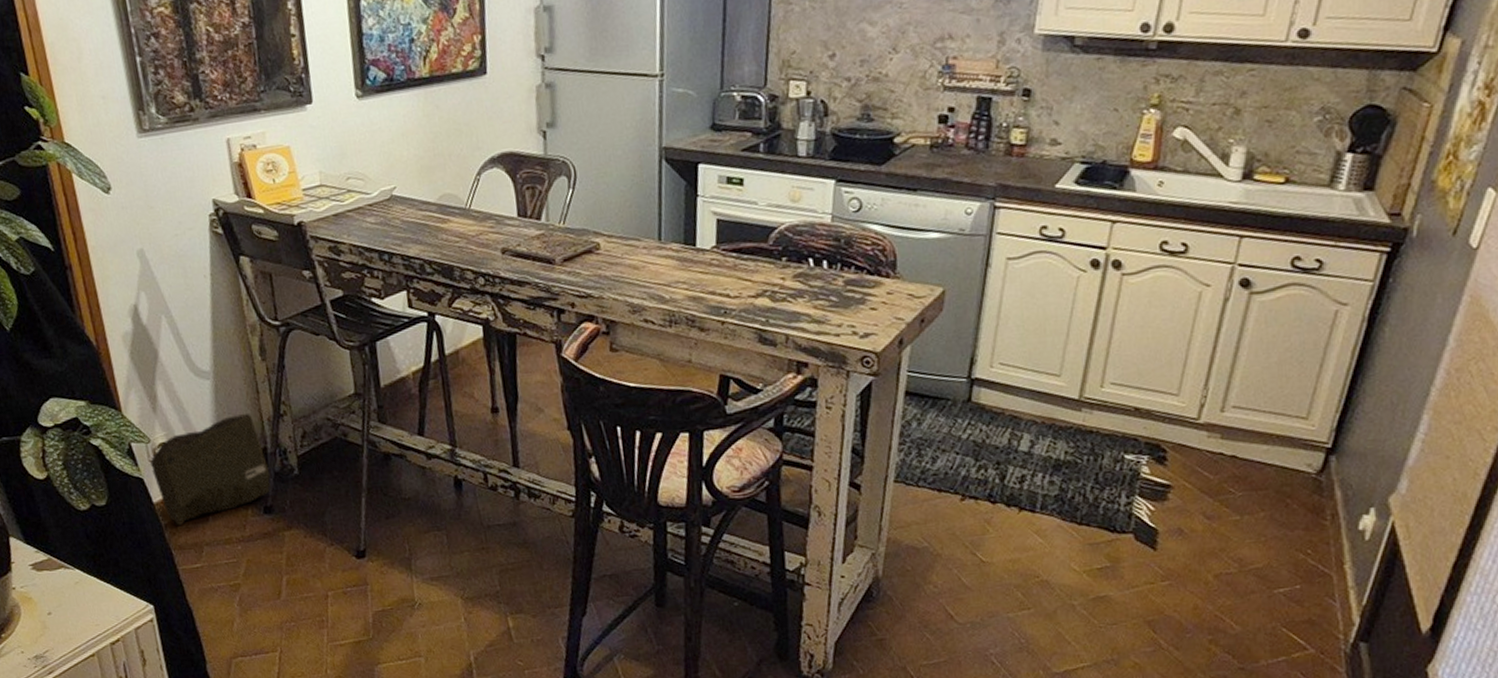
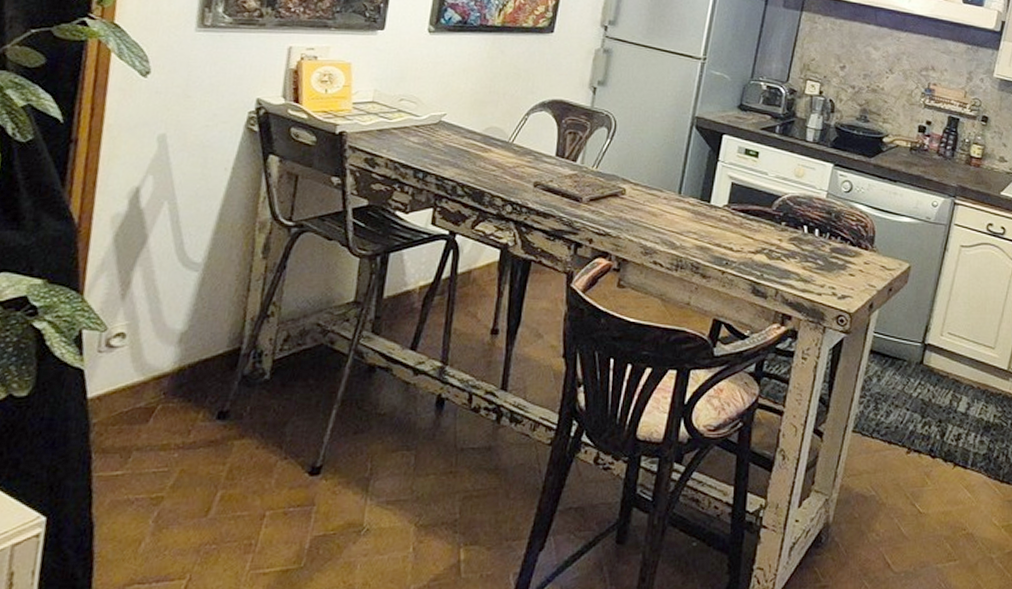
rock: present [149,414,271,526] -> none [97,311,237,427]

